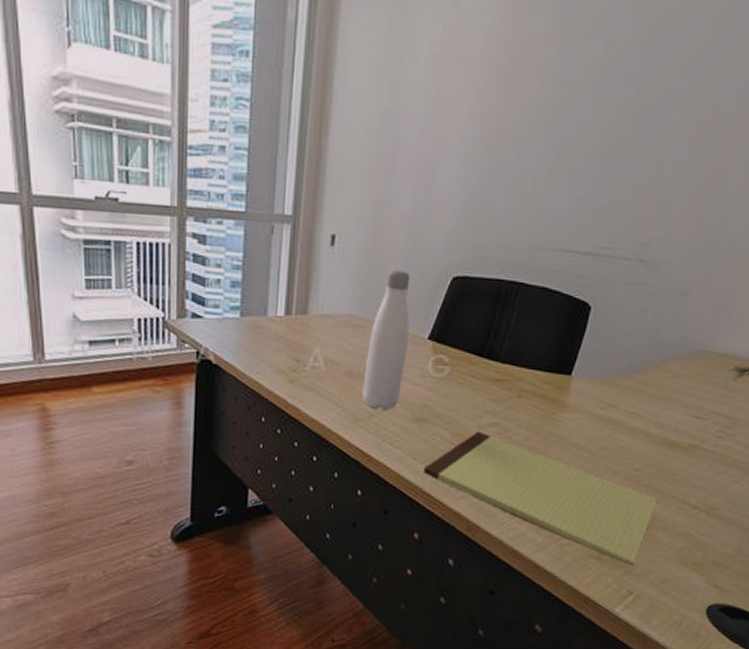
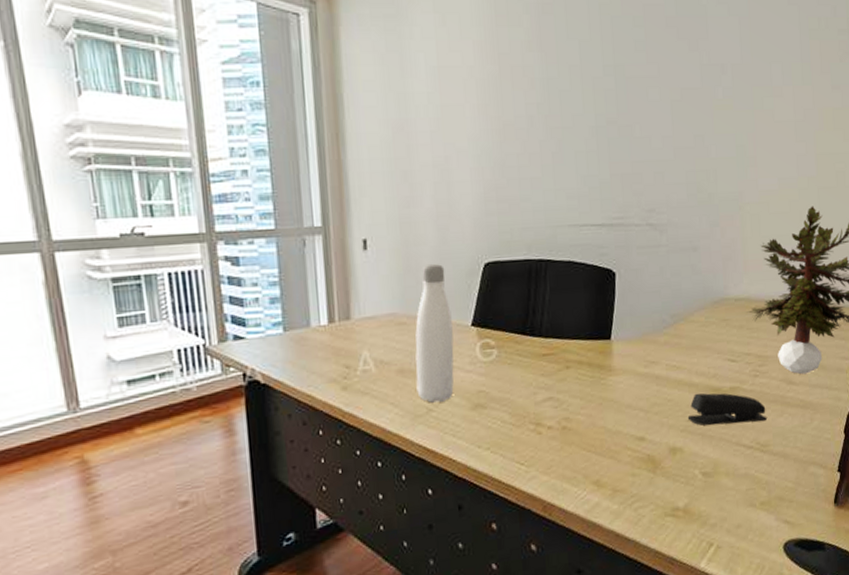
notepad: present [423,431,657,564] -> none [489,408,714,516]
stapler: none [635,444,723,485] -> present [687,393,767,426]

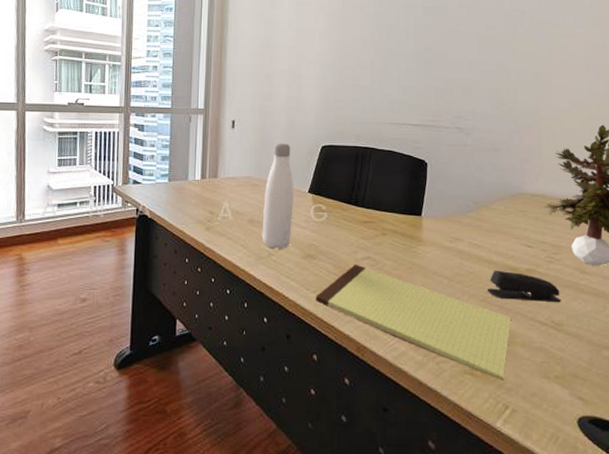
notepad: none [489,408,714,516] -> present [315,264,511,379]

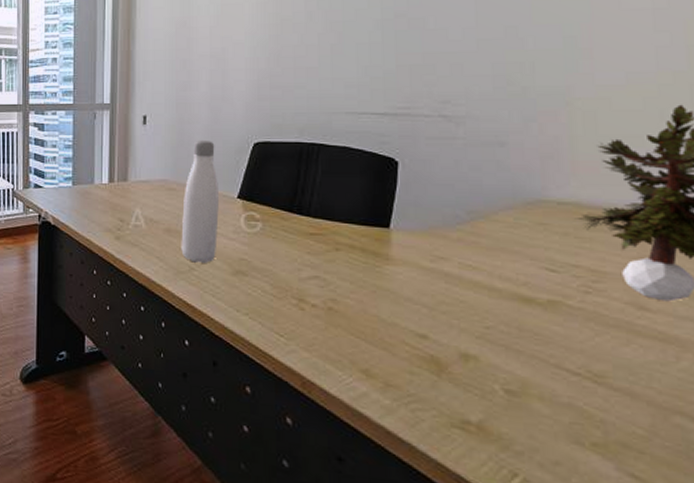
notepad: present [315,264,511,379] -> none [247,284,523,439]
stapler: present [487,270,561,303] -> none [485,299,603,348]

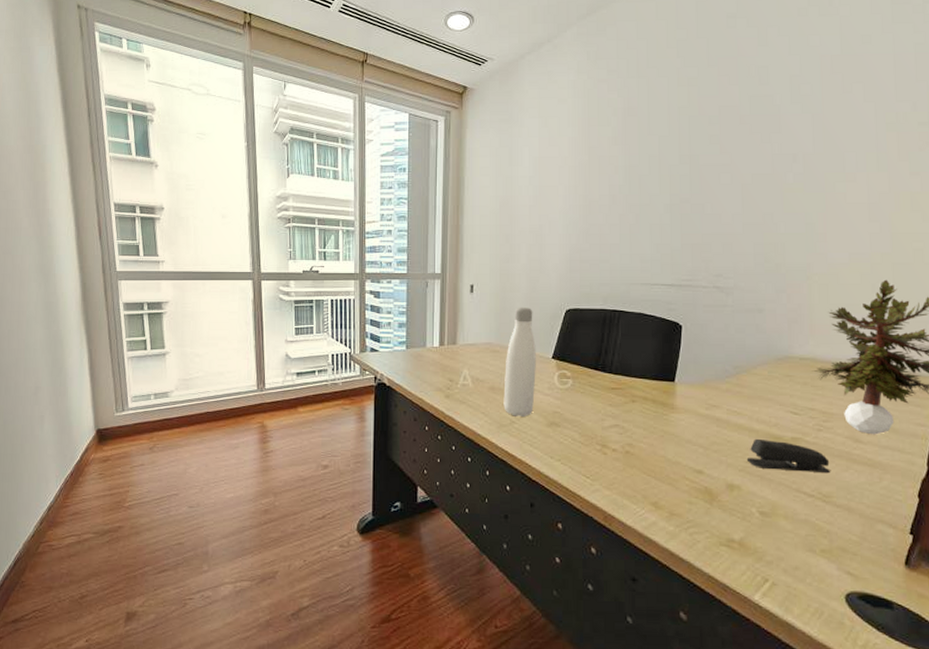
stapler: none [485,299,603,348] -> present [746,438,830,474]

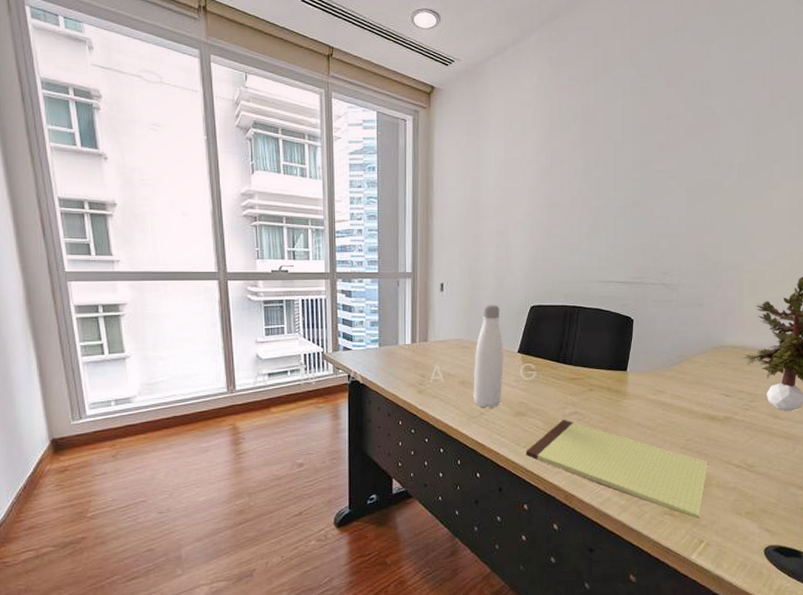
notepad: none [560,432,773,552] -> present [525,419,708,517]
stapler: present [746,438,830,474] -> none [687,419,754,447]

